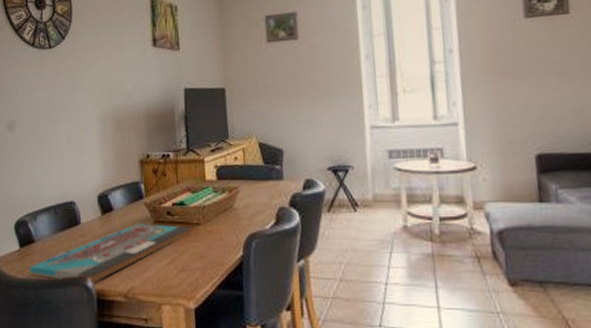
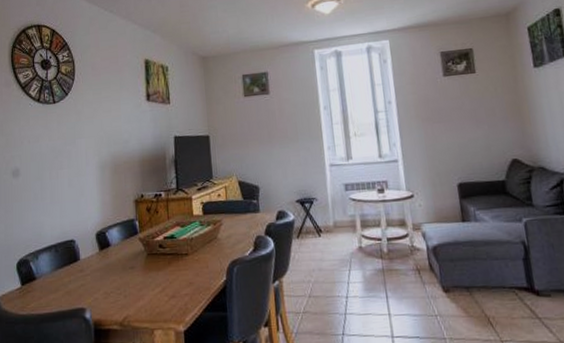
board game: present [29,223,191,284] -> none [30,256,181,315]

